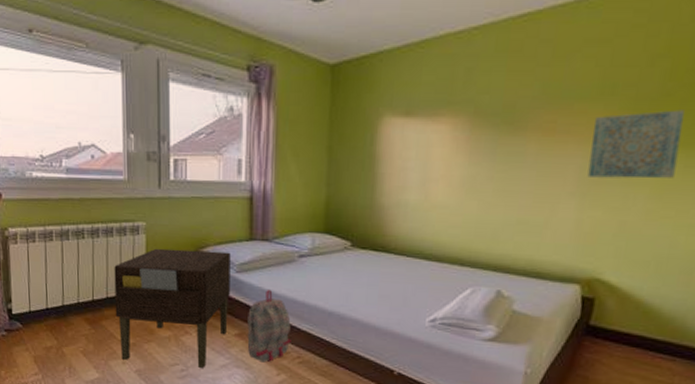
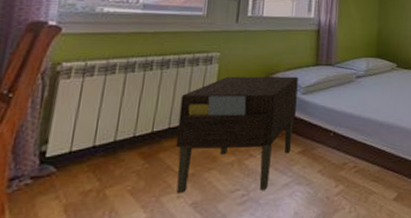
backpack: present [247,290,291,363] -> none [309,108,349,176]

